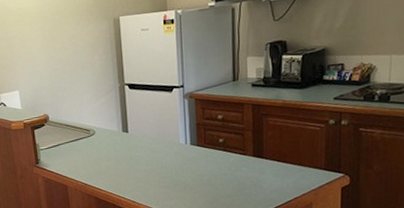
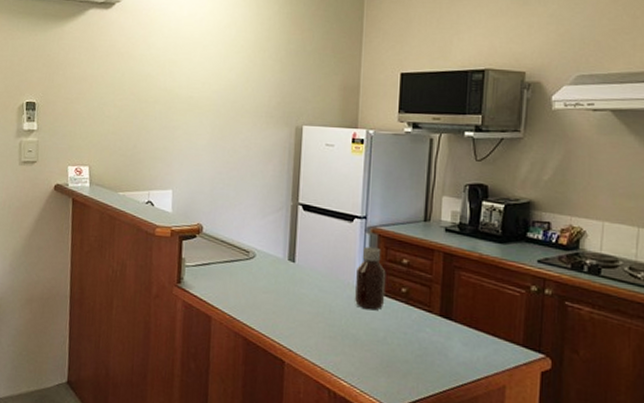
bottle: none [180,109,206,161] -> present [355,246,386,310]

